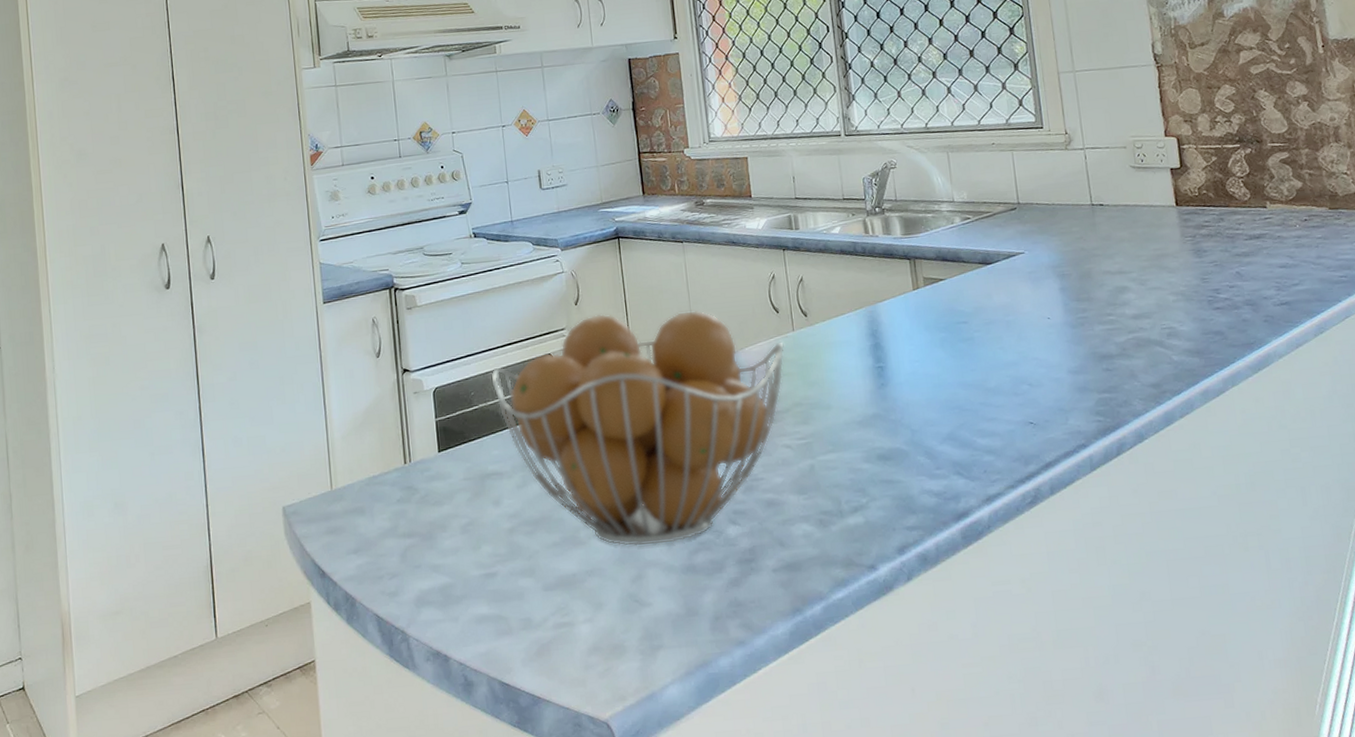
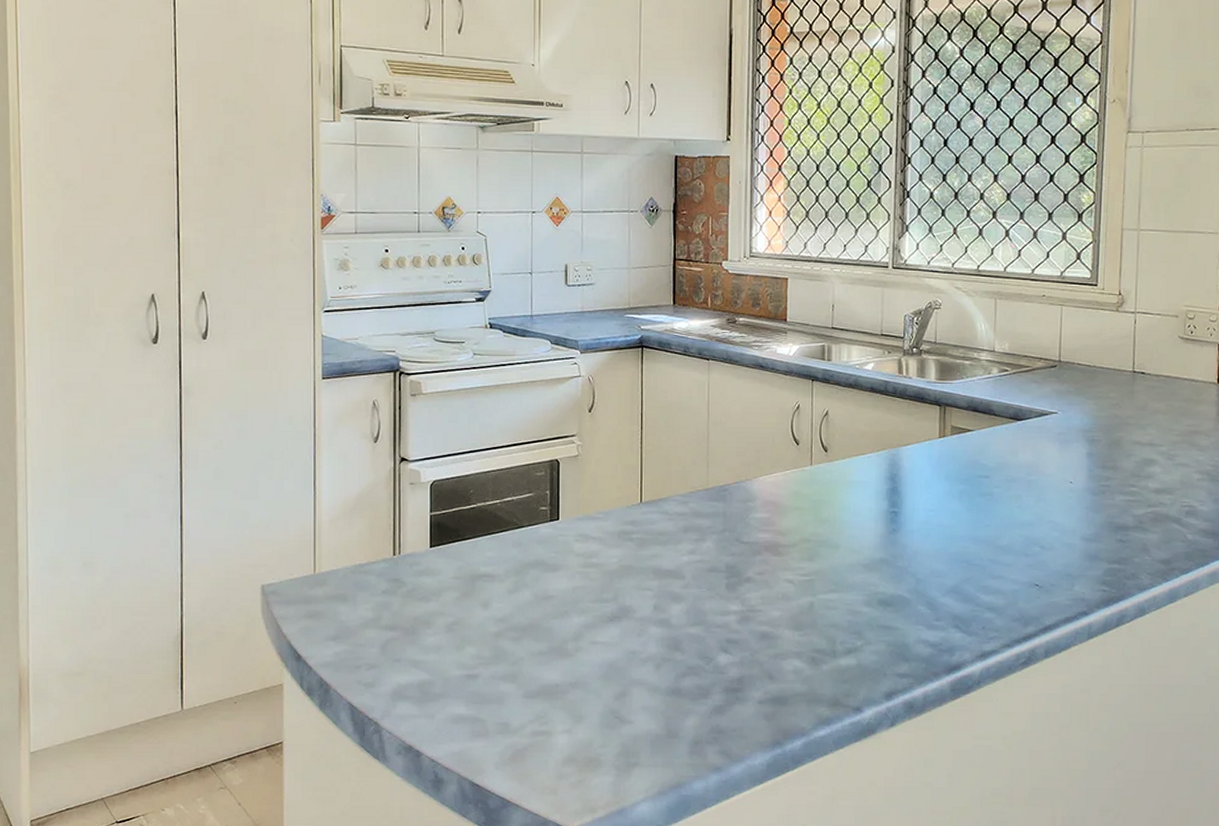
fruit basket: present [490,310,785,547] -> none [492,424,801,665]

